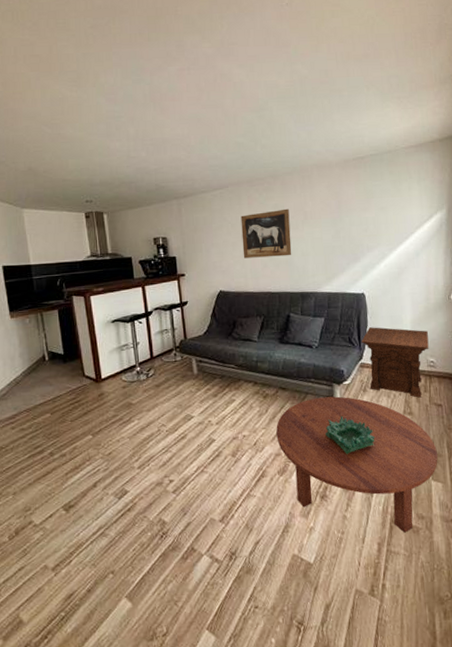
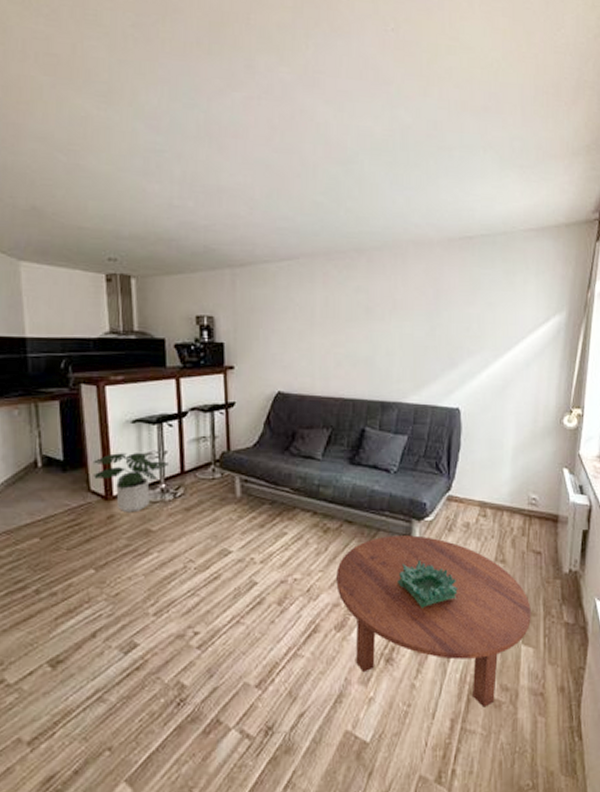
potted plant: none [86,345,141,391] -> present [94,453,168,513]
wall art: present [240,208,292,258] -> none [311,293,374,354]
side table: present [361,327,429,398] -> none [451,451,532,542]

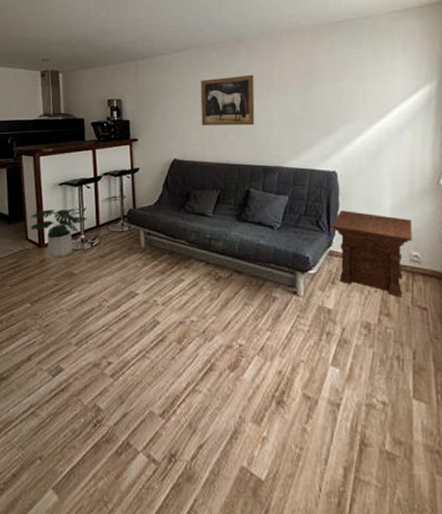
wall art: none [311,293,374,354] -> present [200,74,255,126]
coffee table: present [336,535,531,708] -> none [228,286,421,459]
decorative bowl: present [396,560,458,608] -> none [284,310,344,355]
side table: none [451,451,532,542] -> present [331,210,413,297]

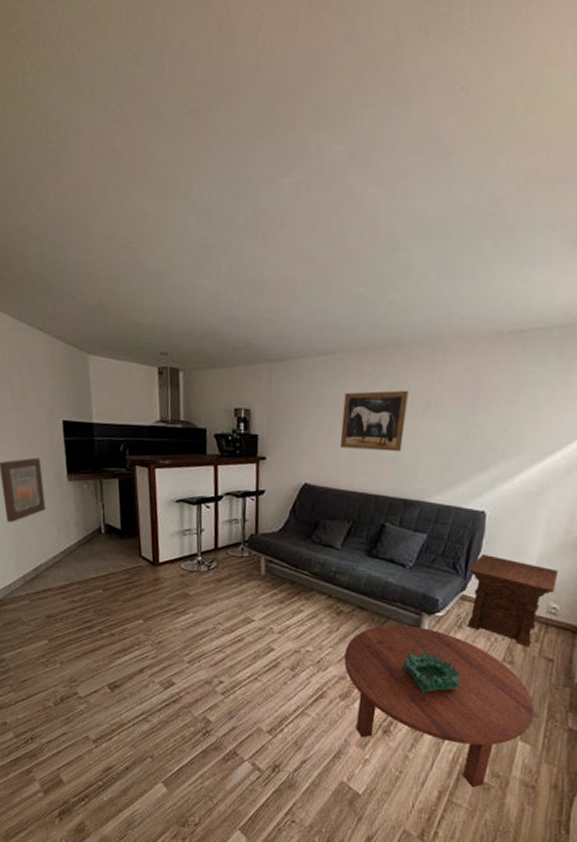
potted plant: present [30,209,87,258] -> none [144,527,205,578]
coffee table: none [228,286,421,459] -> present [344,624,535,788]
decorative bowl: none [284,310,344,355] -> present [401,650,461,693]

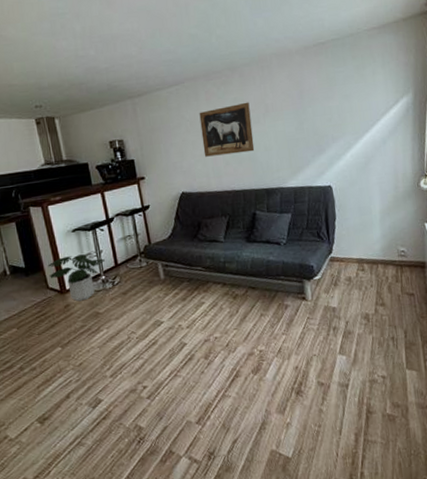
potted plant: none [144,527,205,578] -> present [48,254,105,302]
coffee table: present [344,624,535,788] -> none [247,292,412,422]
decorative bowl: present [401,650,461,693] -> none [297,312,348,349]
side table: present [466,554,558,647] -> none [330,219,399,289]

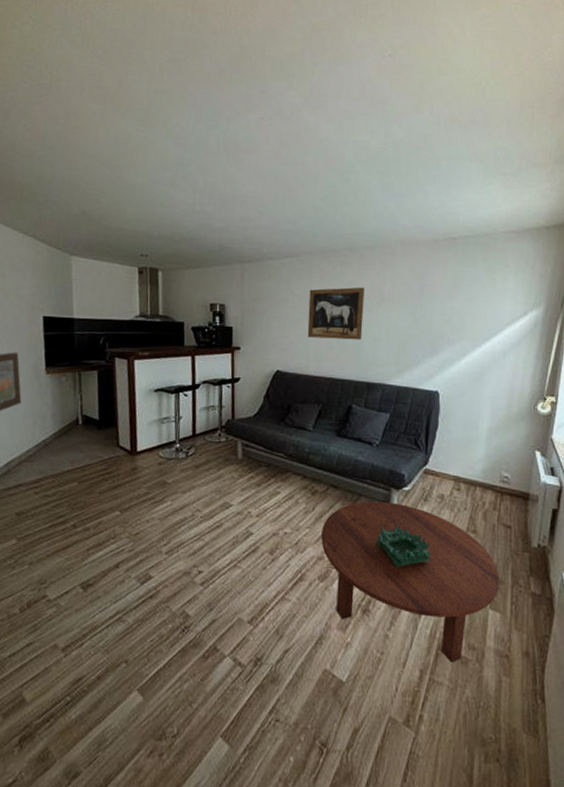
potted plant: present [48,254,105,302] -> none [122,416,183,467]
coffee table: none [247,292,412,422] -> present [321,501,500,663]
decorative bowl: none [297,312,348,349] -> present [375,525,431,568]

